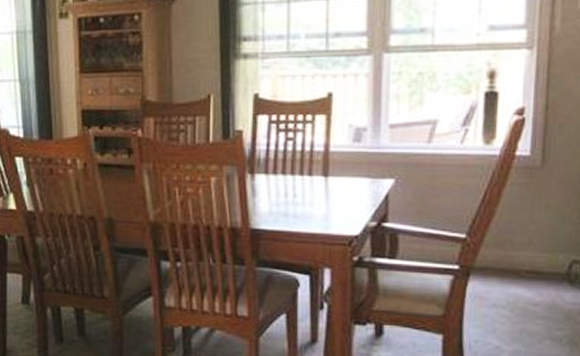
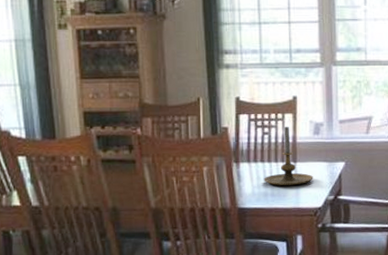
candle holder: none [284,130,350,206] -> present [264,126,313,186]

